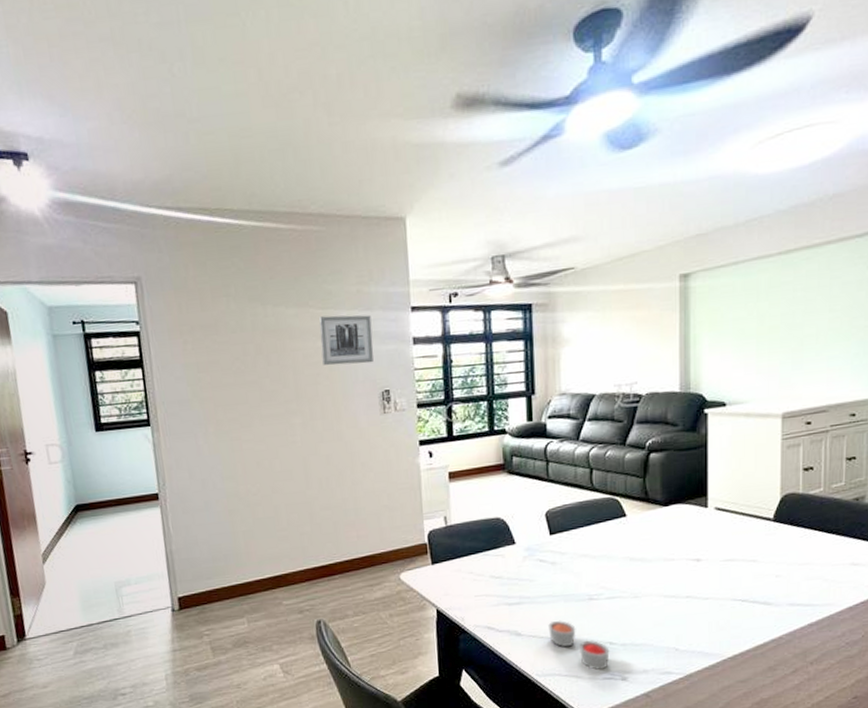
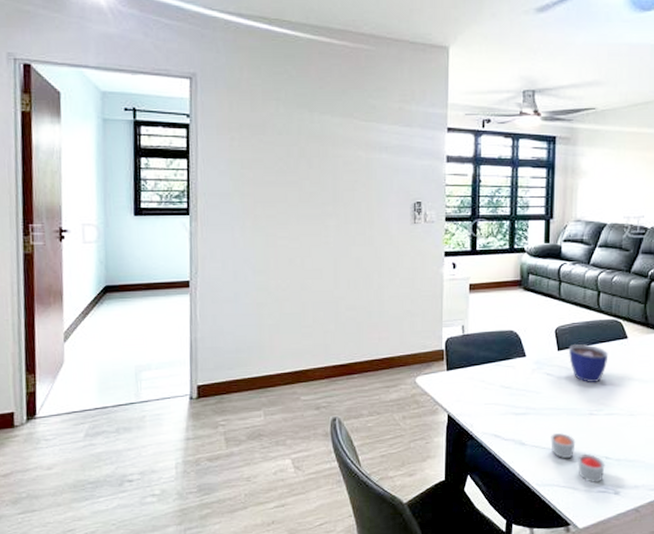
wall art: present [319,315,374,366] -> none [361,128,410,176]
cup: none [562,526,606,566] -> present [569,343,609,382]

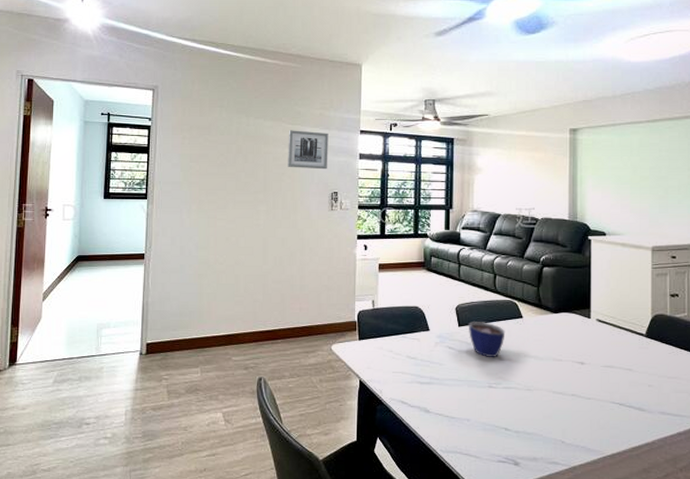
wall art: none [361,128,410,176] -> present [288,130,329,170]
candle: present [550,432,605,482] -> none [453,402,505,452]

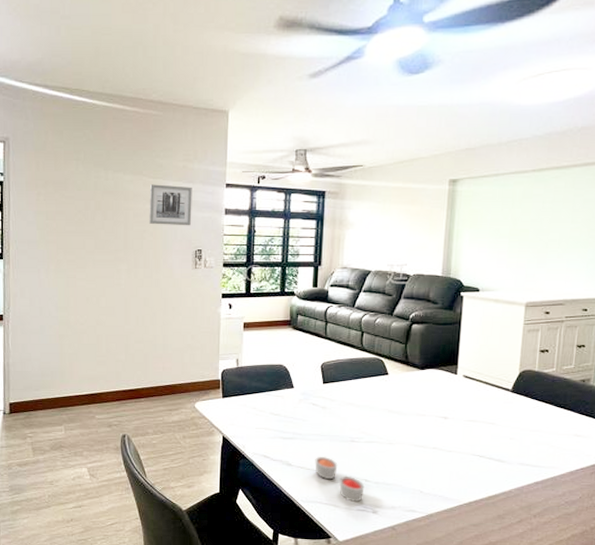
candle: none [453,402,505,452] -> present [315,456,365,502]
cup: present [469,320,505,357] -> none [333,378,370,413]

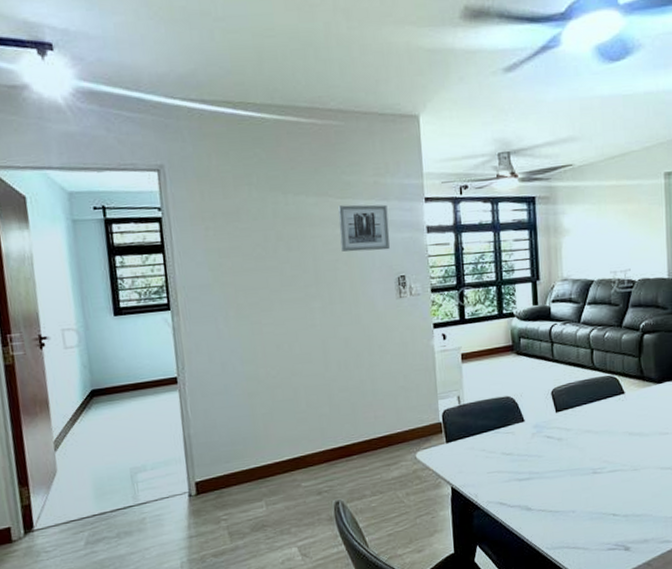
candle: present [315,456,365,502] -> none [556,493,613,541]

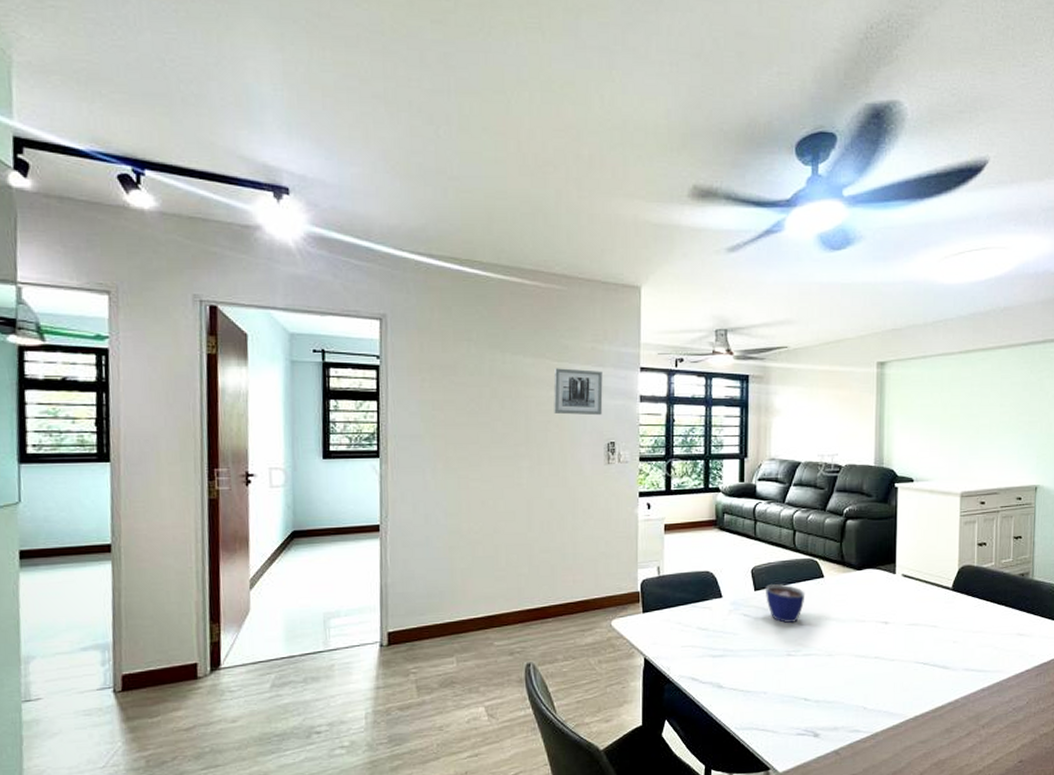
cup: none [567,403,607,441] -> present [766,583,806,623]

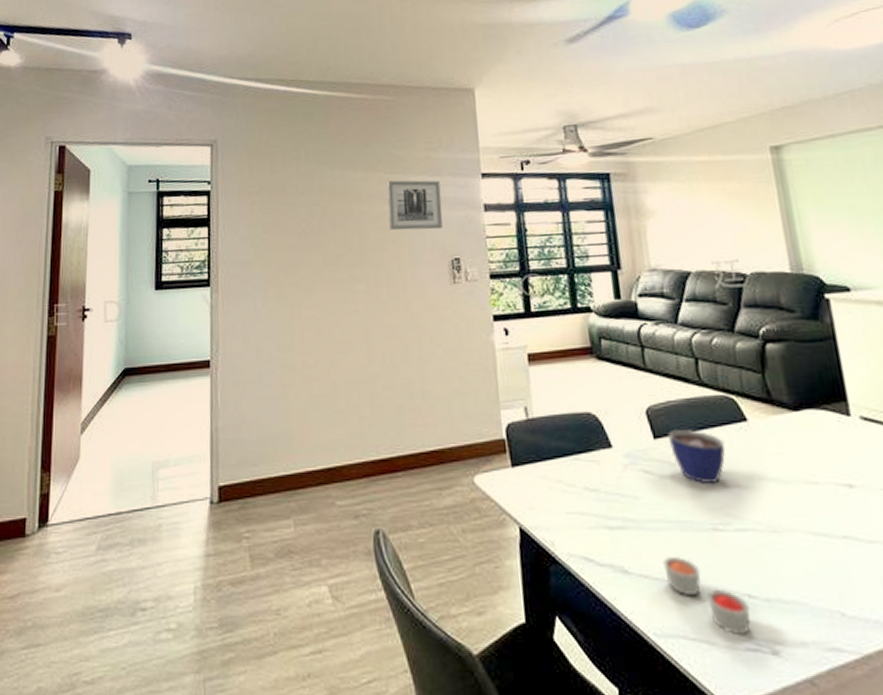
candle: none [749,674,804,725] -> present [663,555,751,634]

